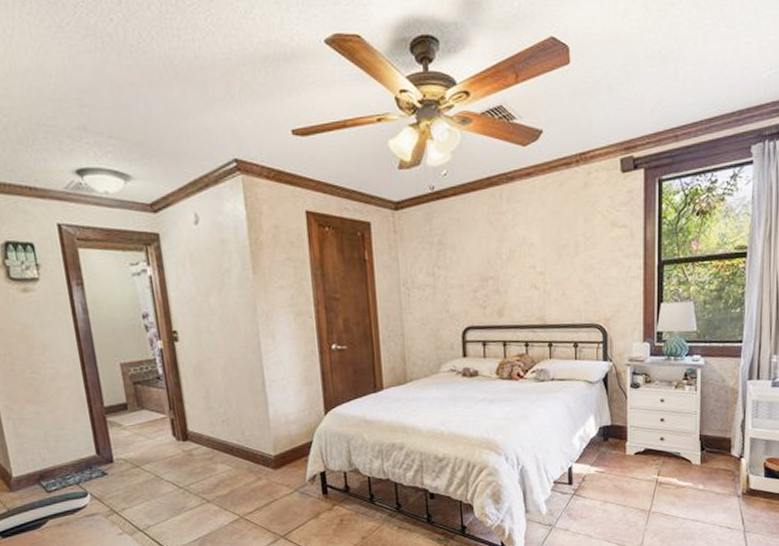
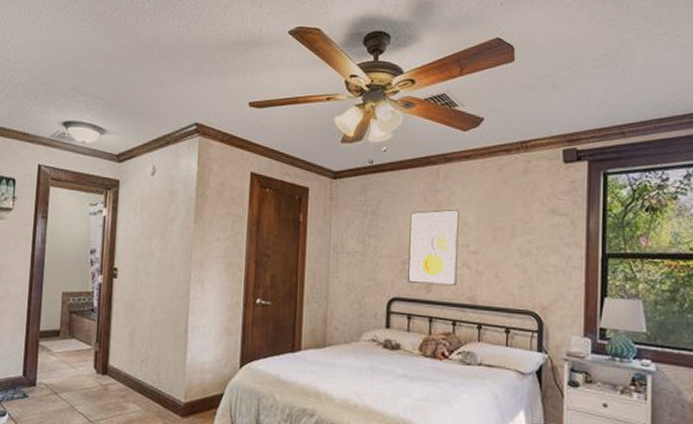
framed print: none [477,230,527,311] -> present [408,209,459,286]

